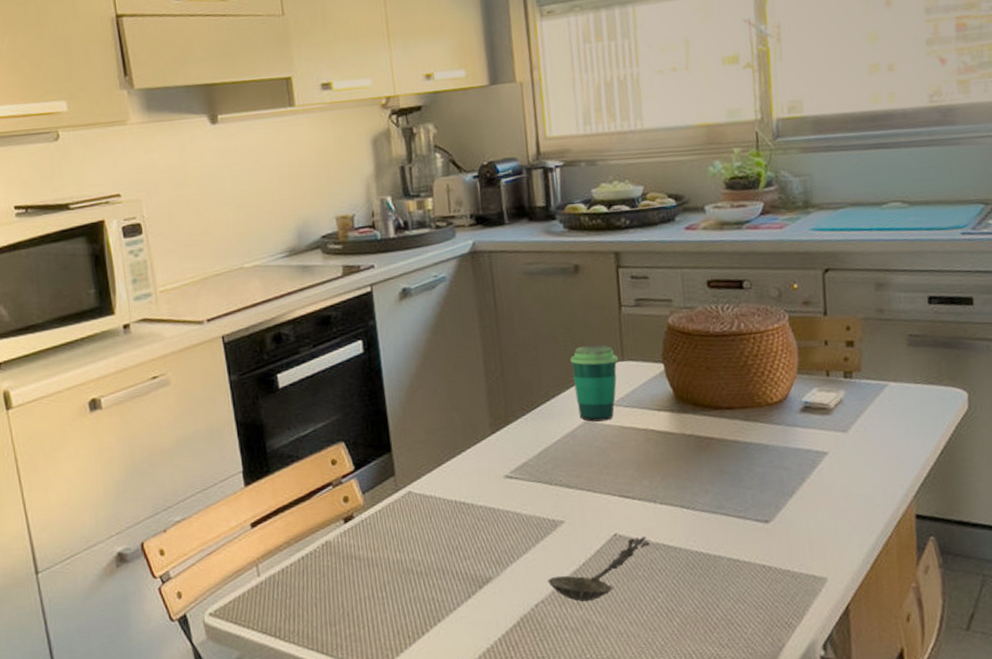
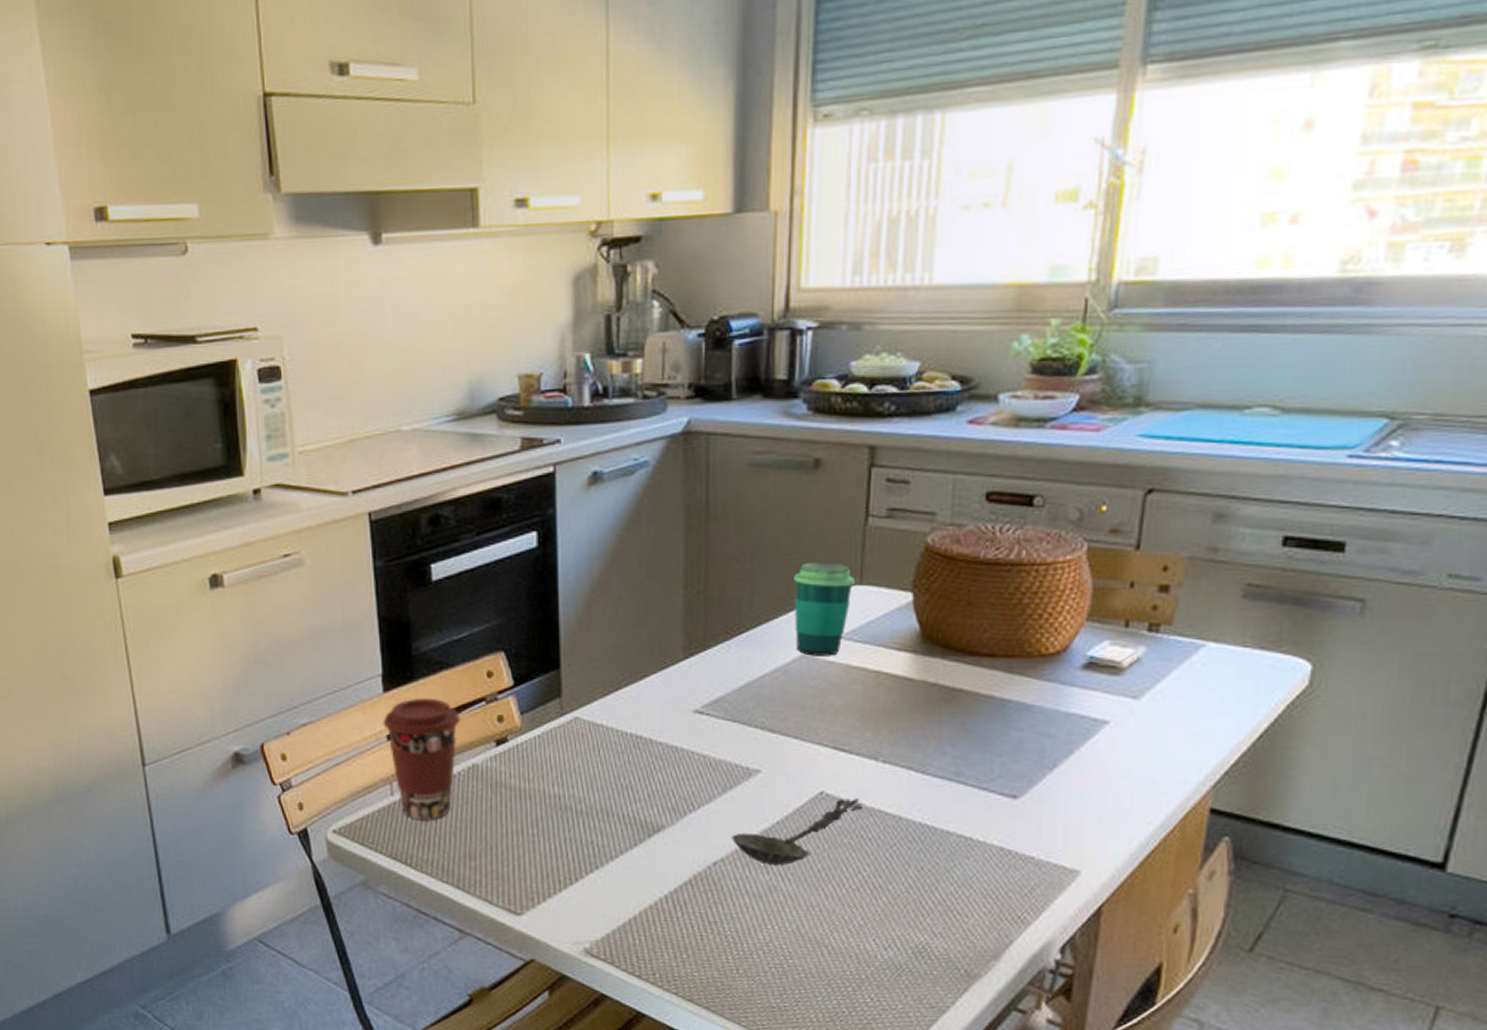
coffee cup: none [246,486,312,596] -> present [383,697,460,820]

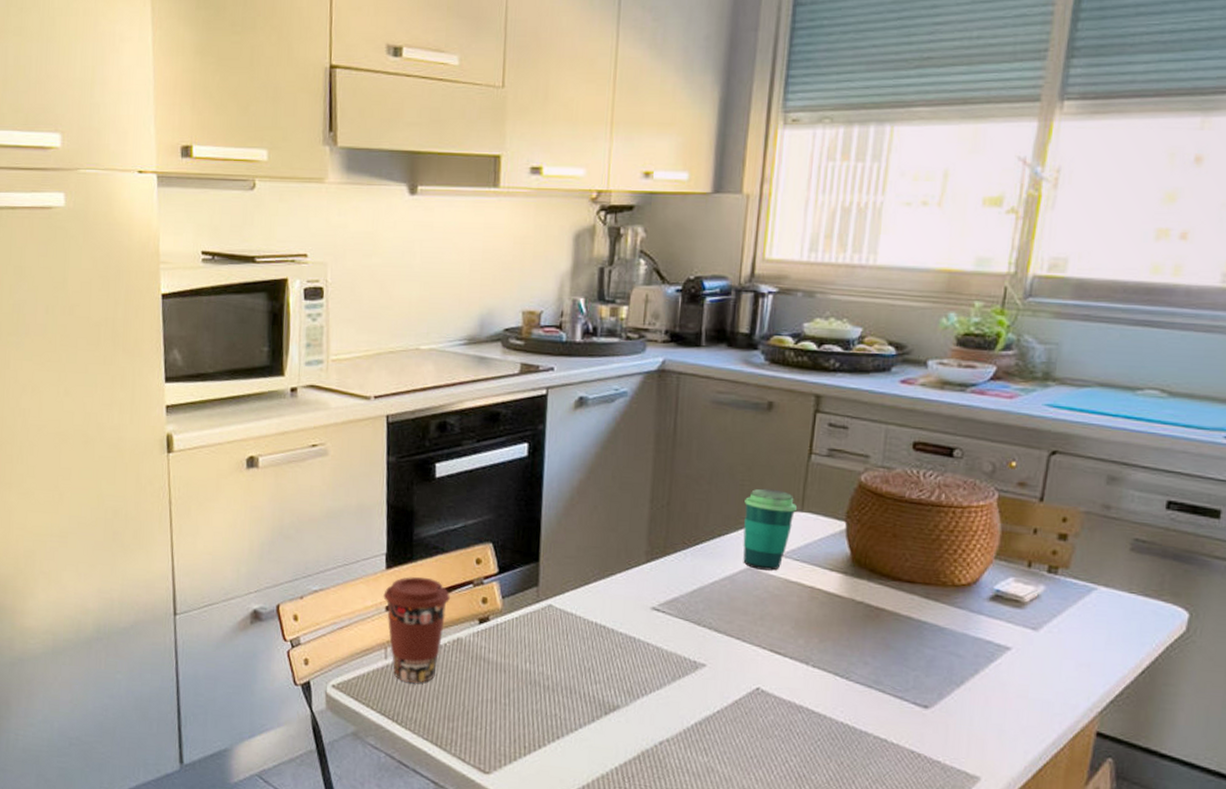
spoon: present [730,798,864,866] -> none [676,695,794,750]

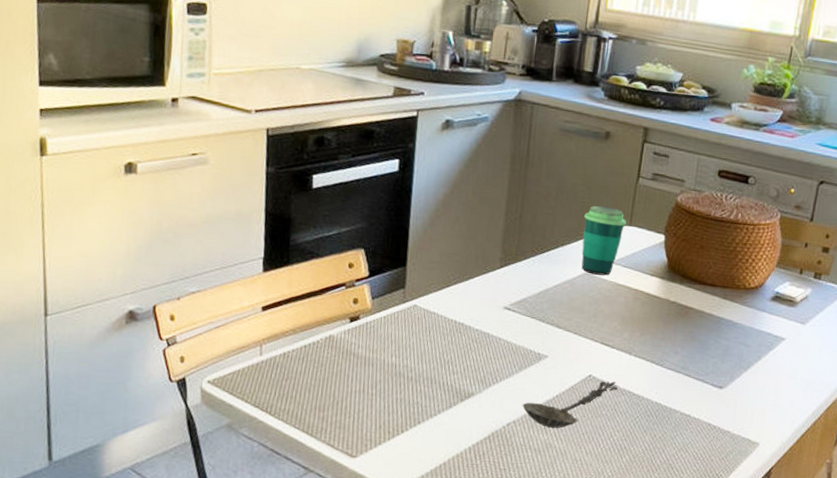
coffee cup: present [383,576,450,683] -> none [260,279,324,377]
spoon: none [676,695,794,750] -> present [522,381,619,429]

